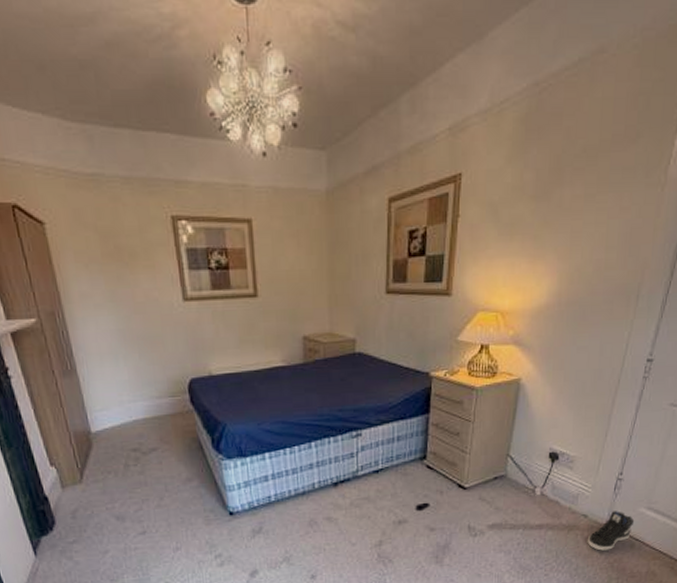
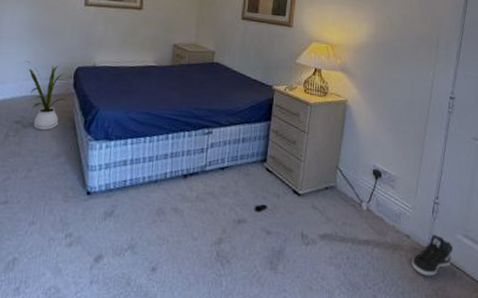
house plant: none [125,379,186,455] -> present [24,61,67,131]

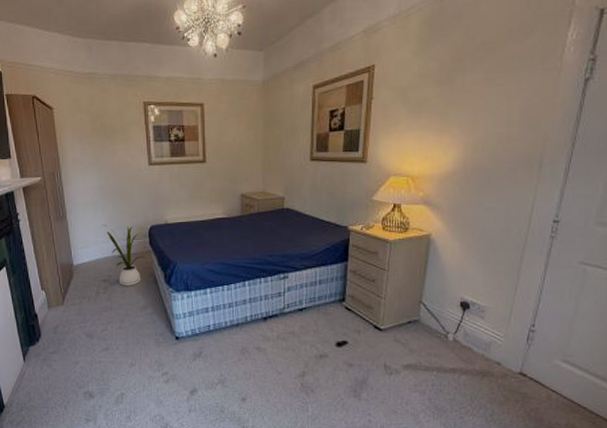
sneaker: present [411,235,454,276] -> none [501,361,550,399]

